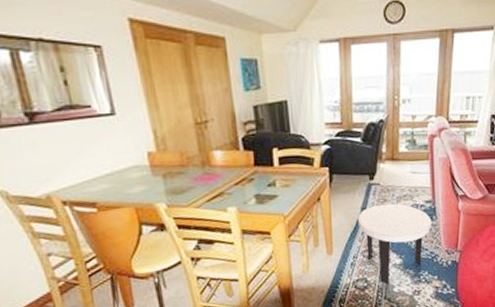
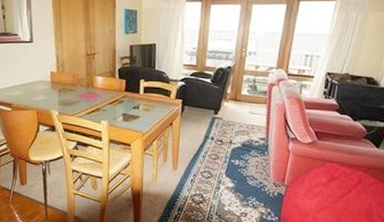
side table: present [357,203,432,285] -> none [200,135,264,204]

